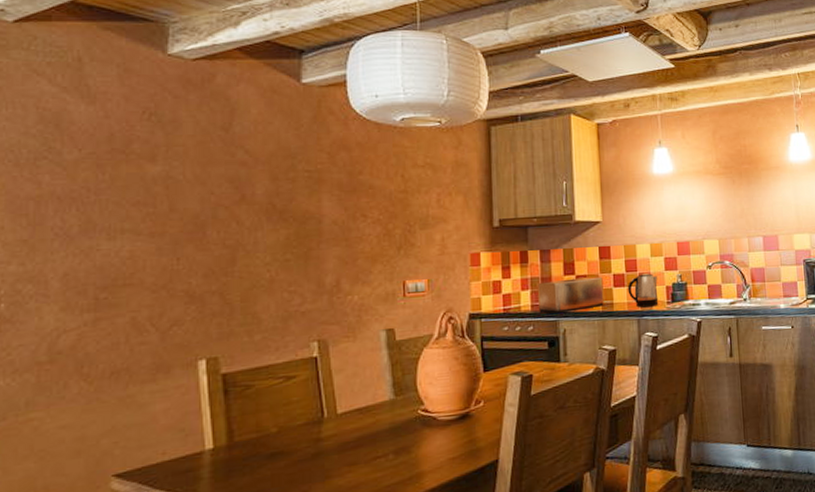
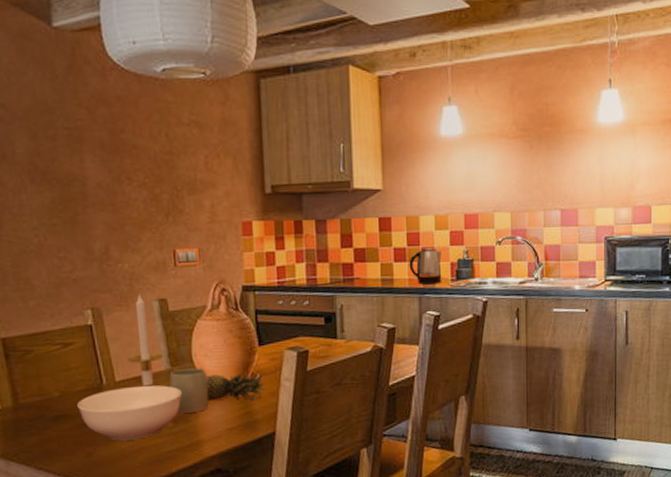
bowl: none [295,415,406,477] -> present [77,385,183,441]
candle: none [351,323,388,419] -> present [127,292,163,388]
mug: none [391,397,433,445] -> present [168,368,209,413]
fruit: none [430,398,490,430] -> present [206,372,266,401]
toaster: present [537,277,604,314] -> none [312,250,384,289]

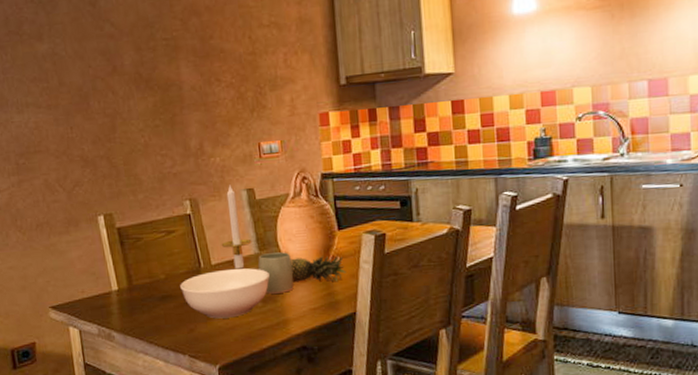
kettle: present [409,248,442,285] -> none [483,128,519,166]

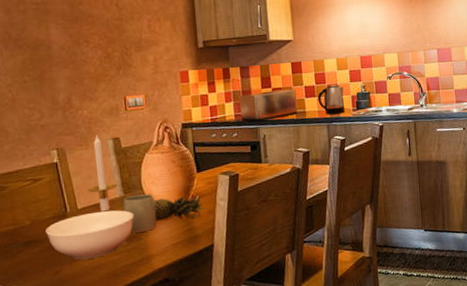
toaster: none [386,133,458,173] -> present [238,89,298,122]
kettle: none [483,128,519,166] -> present [317,85,345,115]

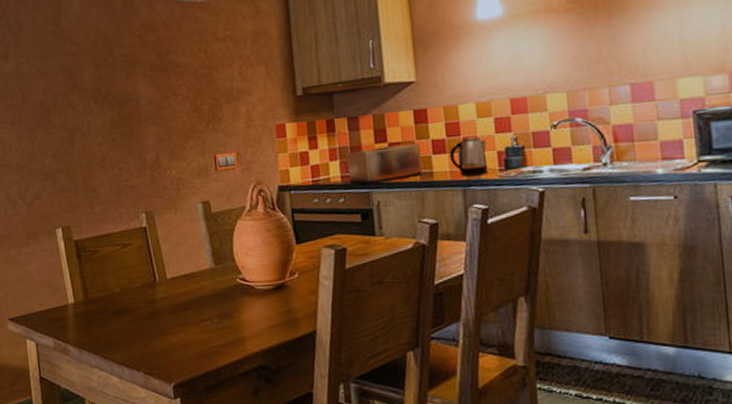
bowl: present [45,210,135,260] -> none [135,282,227,335]
candle: present [87,133,117,213] -> none [176,196,208,285]
mug: present [122,194,157,233] -> none [213,266,251,310]
fruit: present [154,194,205,221] -> none [247,270,305,299]

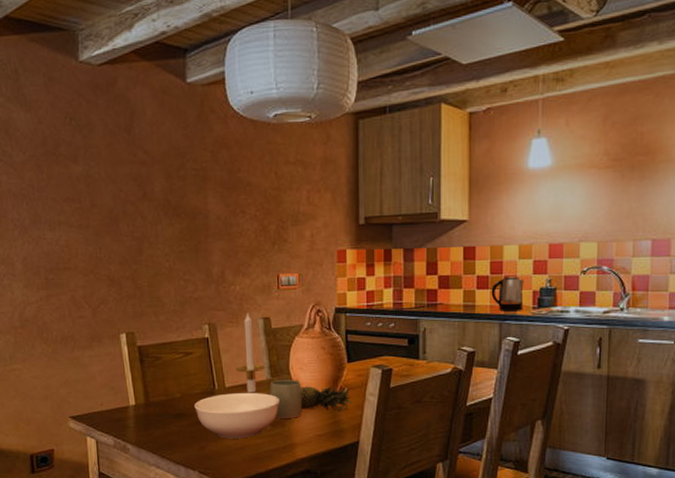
bowl: none [135,282,227,335] -> present [194,392,281,439]
candle: none [176,196,208,285] -> present [236,311,265,394]
mug: none [213,266,251,310] -> present [269,380,303,418]
fruit: none [247,270,305,299] -> present [300,386,353,412]
toaster: present [346,143,422,185] -> none [399,278,466,313]

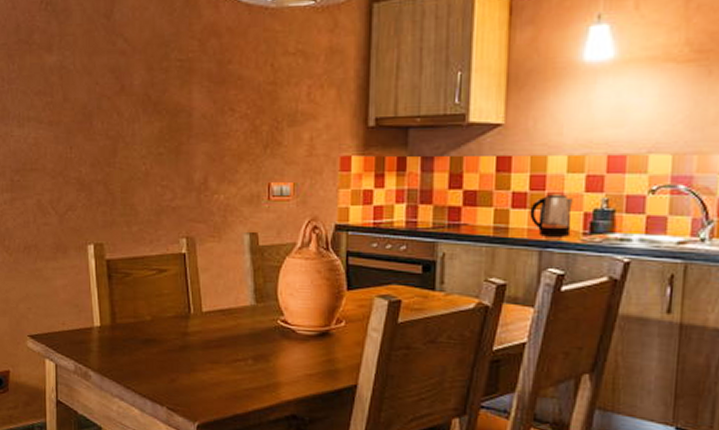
bowl: present [194,392,281,439] -> none [166,318,266,373]
candle: present [236,311,265,394] -> none [215,224,249,322]
mug: present [269,380,303,418] -> none [252,306,292,353]
fruit: present [300,386,353,412] -> none [288,315,351,349]

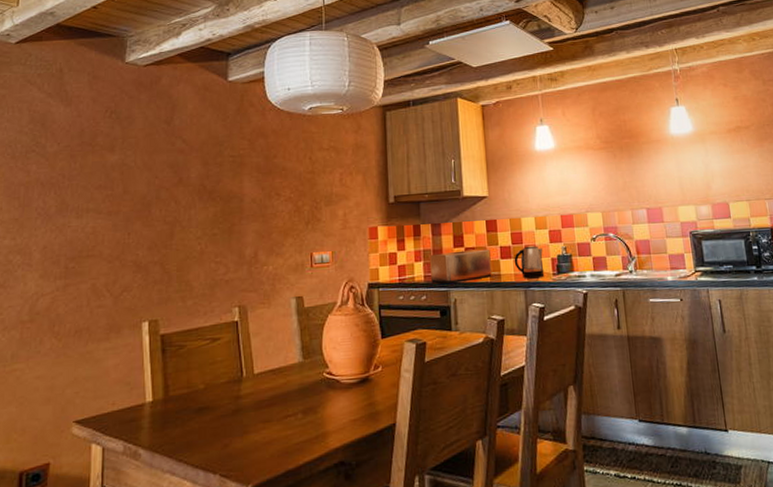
toaster: none [414,193,498,235] -> present [429,249,492,285]

